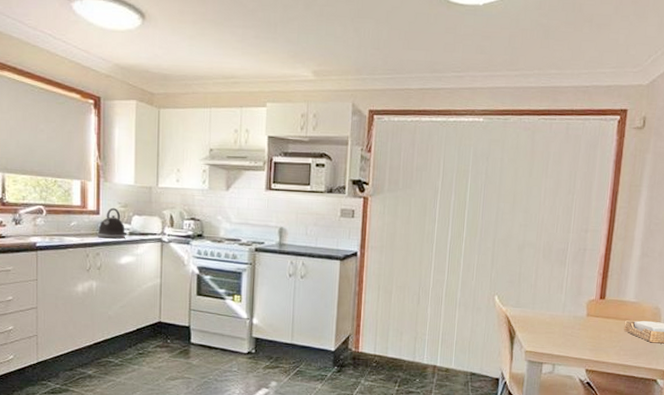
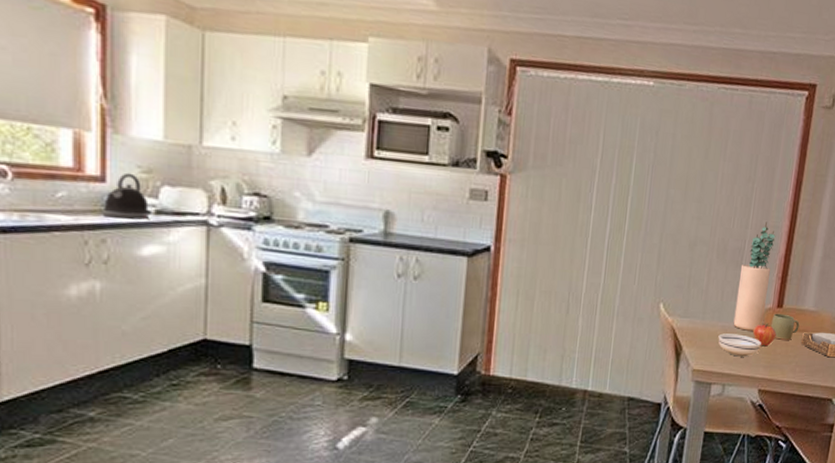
bowl: none [547,321,587,341] -> present [717,333,761,357]
vase: none [560,227,596,319] -> present [733,222,776,331]
fruit: none [578,312,600,333] -> present [752,323,777,347]
mug: none [594,304,622,327] -> present [770,313,800,340]

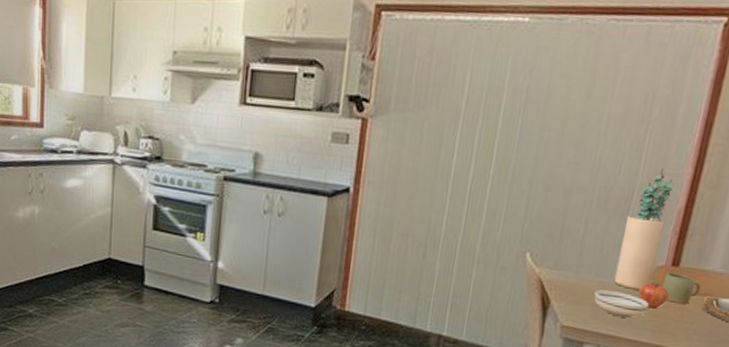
kettle: present [102,172,149,220] -> none [40,120,72,158]

